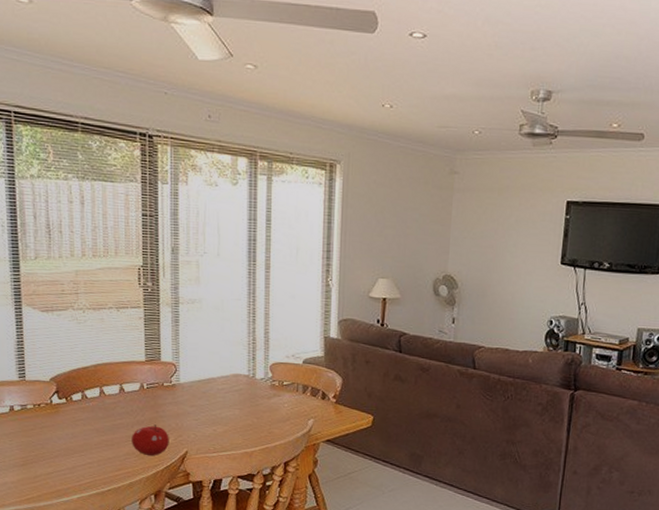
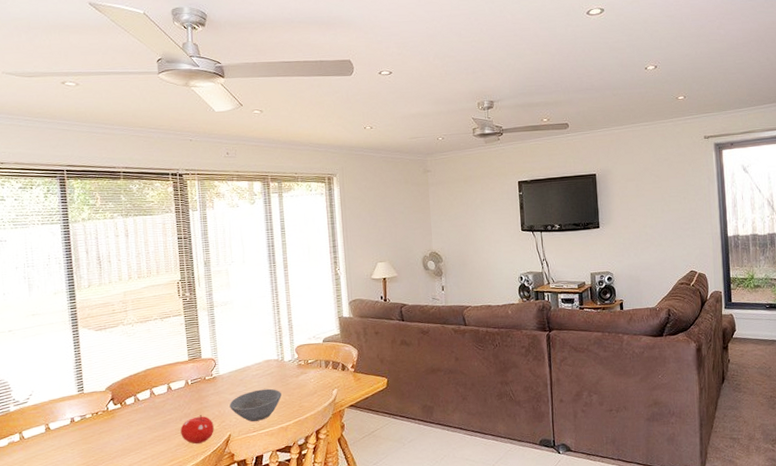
bowl: none [189,406,249,441] -> present [229,388,282,422]

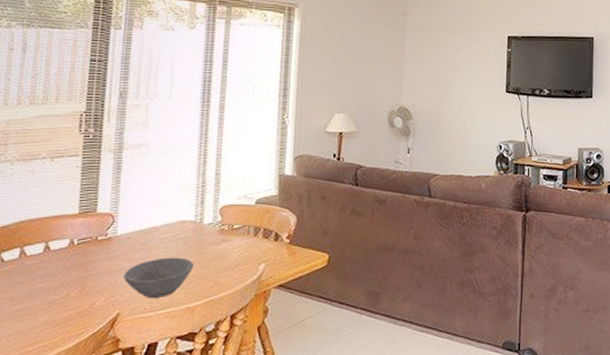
fruit: present [180,415,214,445] -> none [52,285,99,324]

